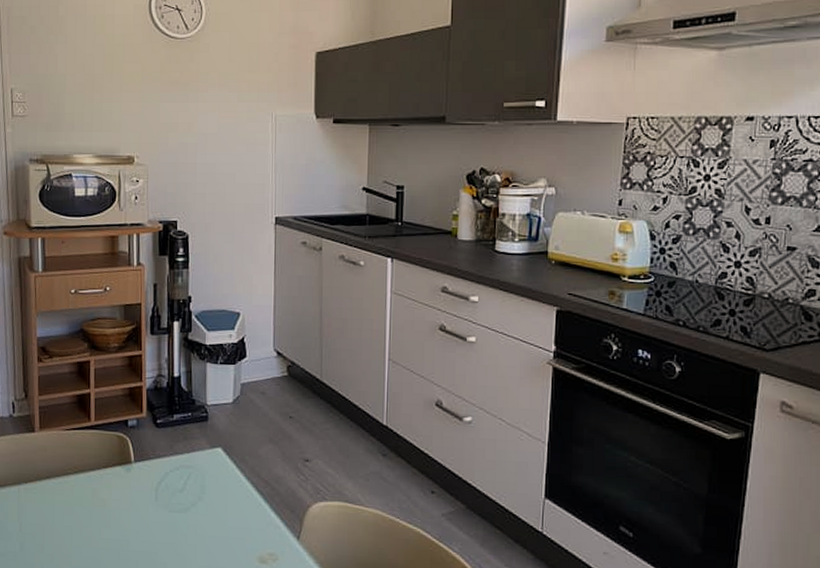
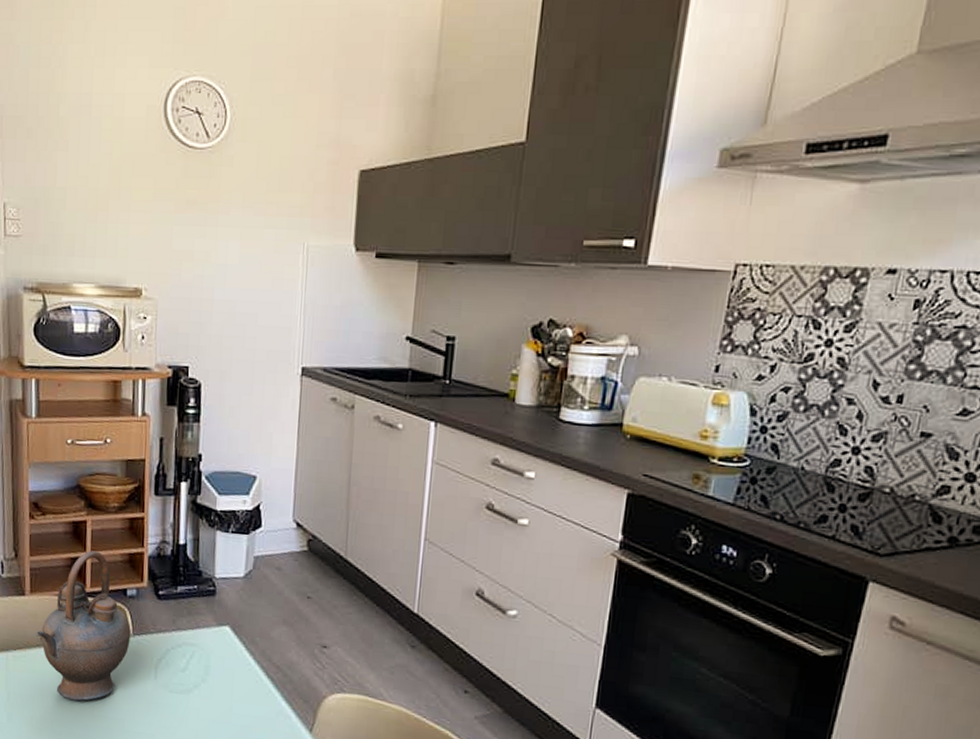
teapot: none [45,387,133,527] -> present [36,550,131,701]

